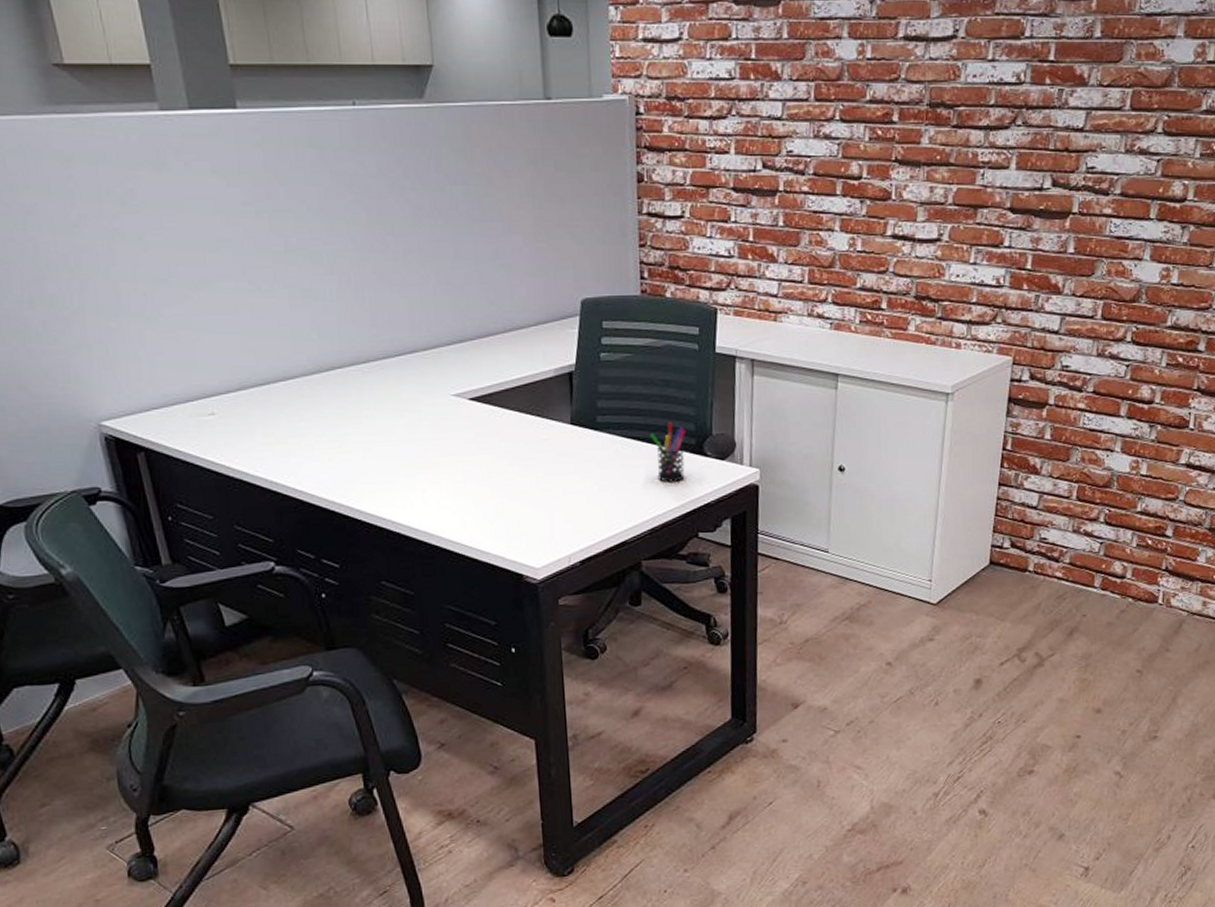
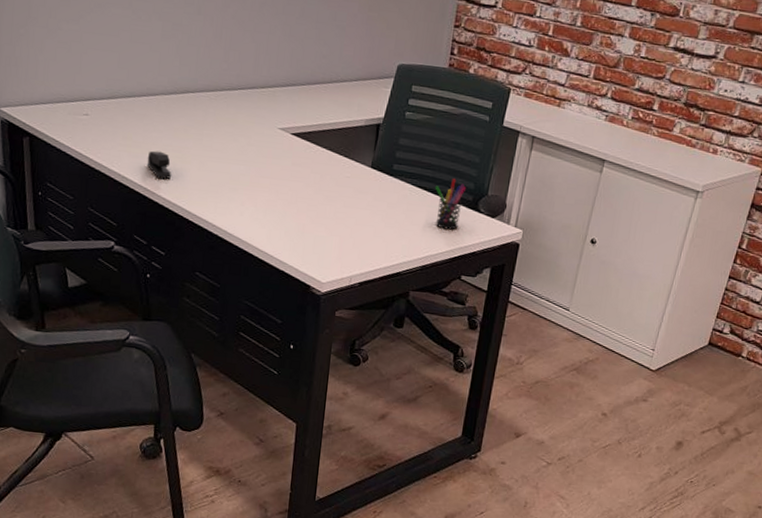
stapler: none [297,444,332,478] -> present [147,150,172,179]

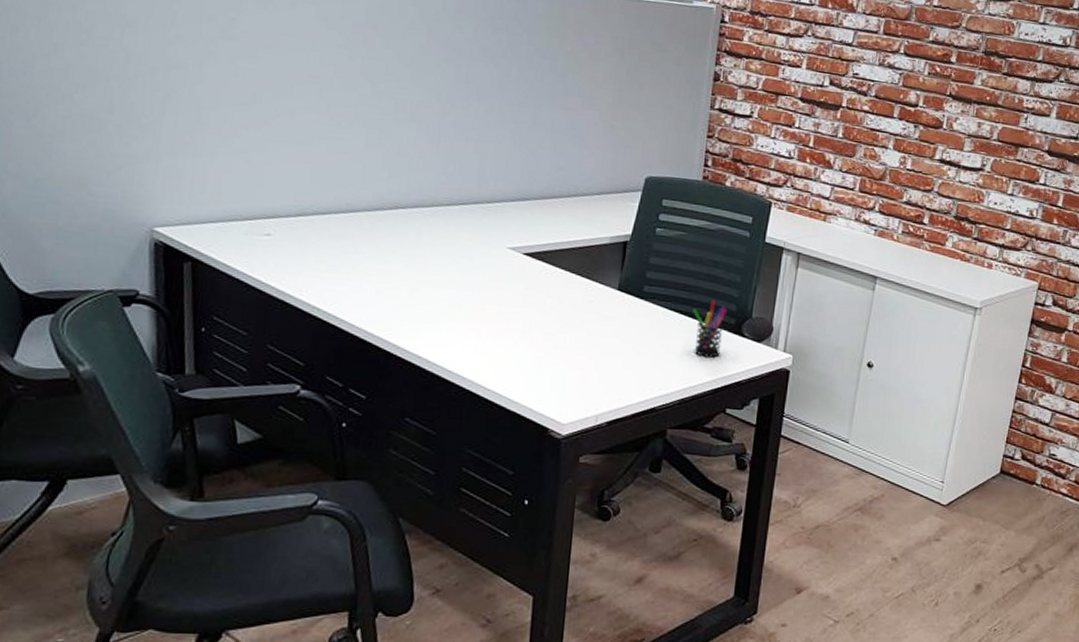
stapler: present [147,150,172,179] -> none [344,275,377,309]

